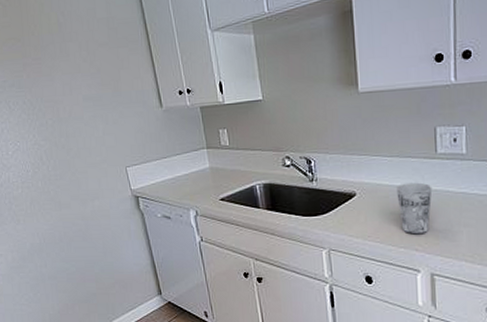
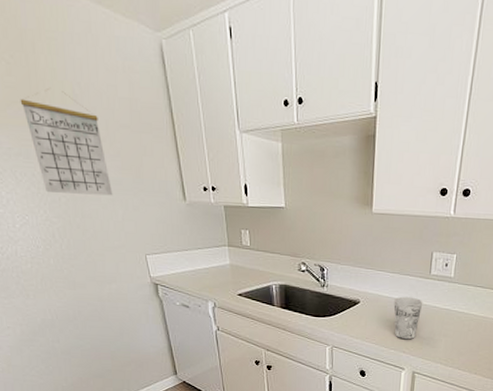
calendar: none [13,22,94,118] -> present [20,88,113,196]

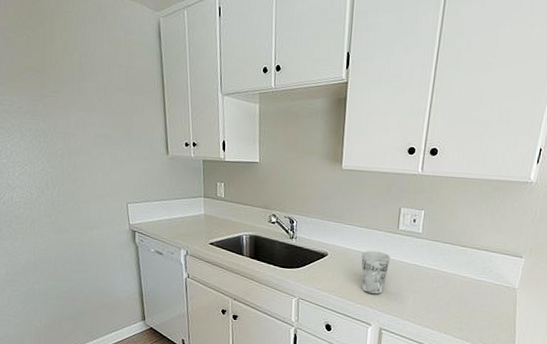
calendar: present [20,88,113,196] -> none [34,58,104,149]

